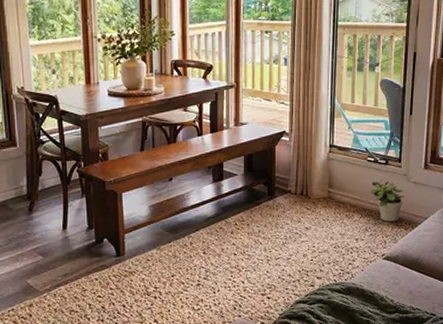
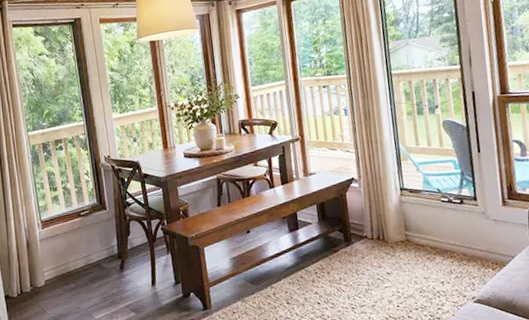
potted plant: present [370,179,405,222] -> none [449,218,487,263]

